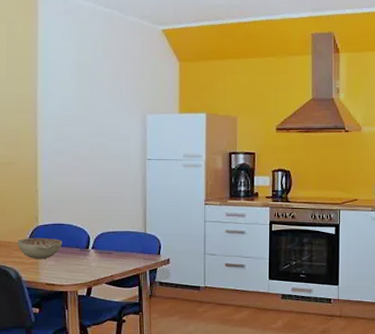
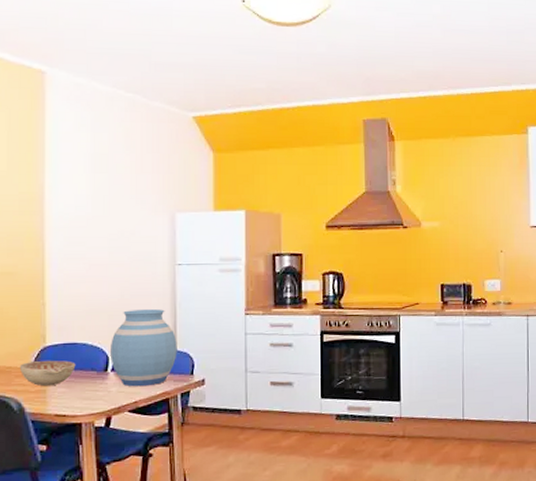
vase: none [90,197,147,263] -> present [109,309,177,387]

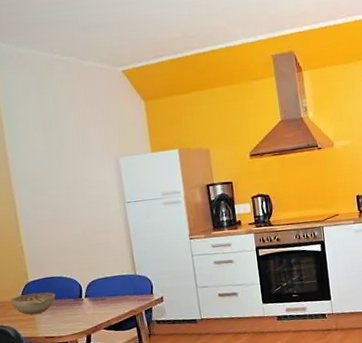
vase: present [109,309,177,387] -> none [81,242,138,309]

